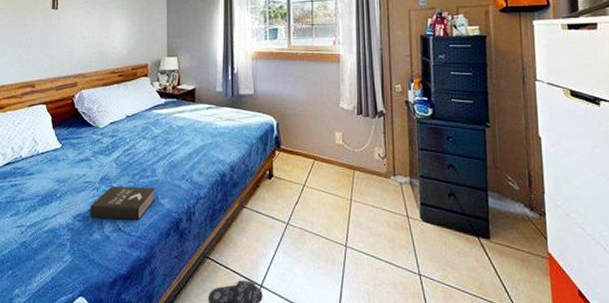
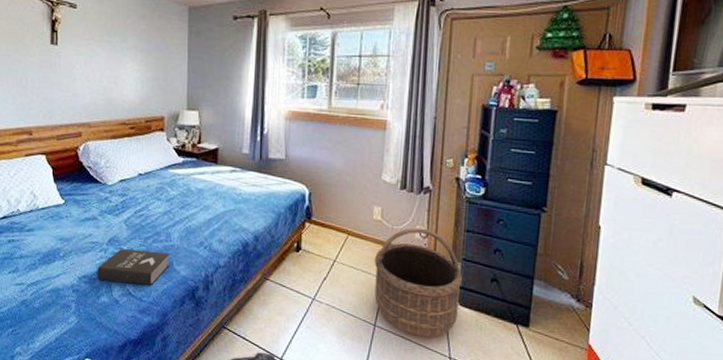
basket: none [339,149,423,256] -> present [374,227,463,338]

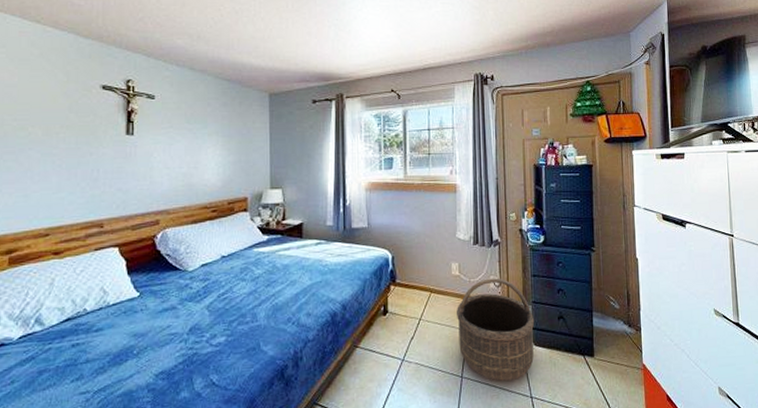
book: present [97,249,170,285] -> none [176,334,256,374]

